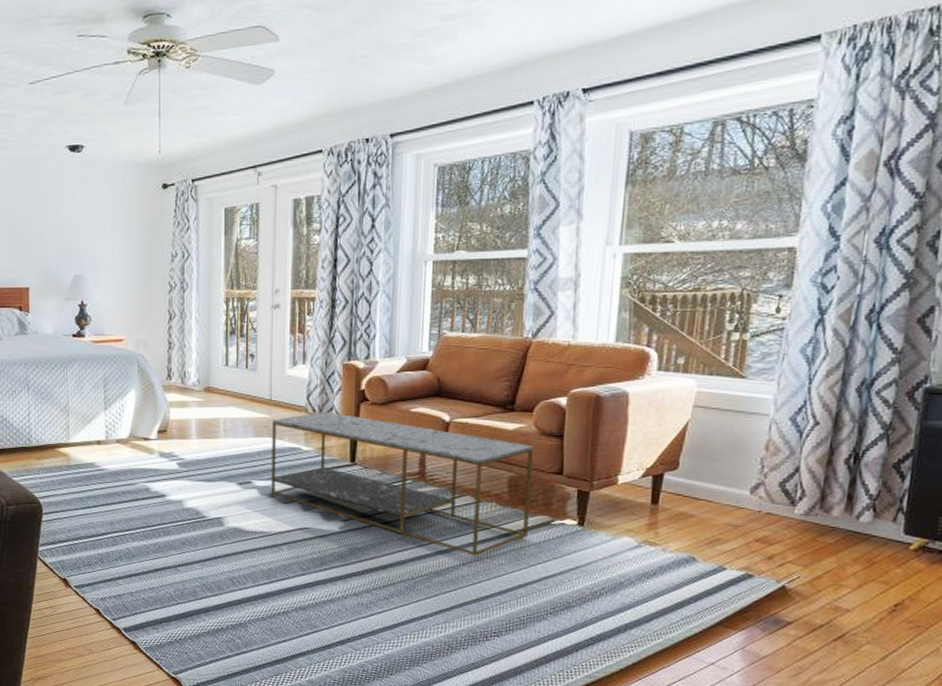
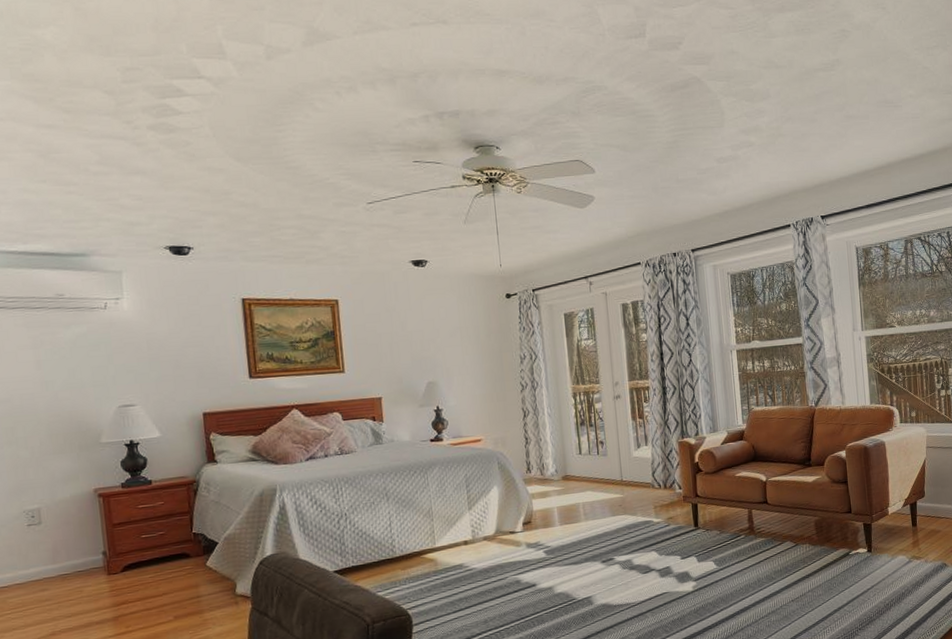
coffee table: present [271,411,533,556] -> none [625,485,835,592]

